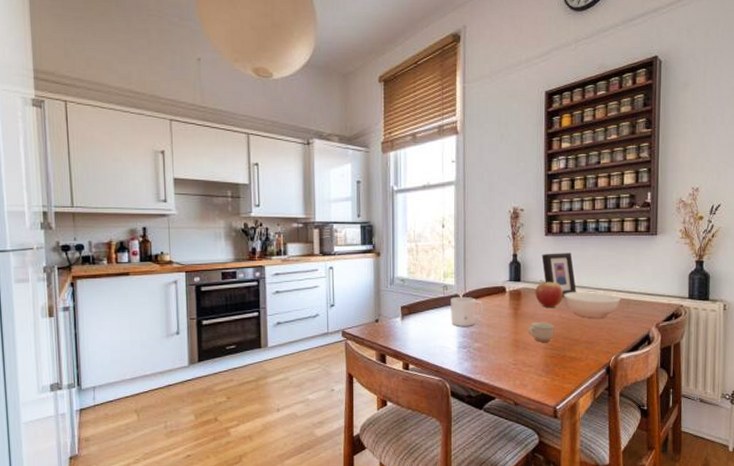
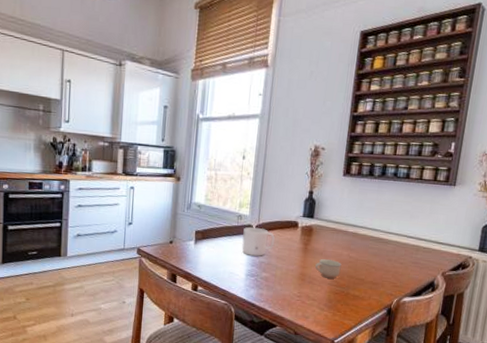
fruit: present [535,280,564,308] -> none [326,219,355,246]
picture frame: present [541,253,577,296] -> none [337,193,368,236]
bowl: present [564,291,620,318] -> none [354,233,410,262]

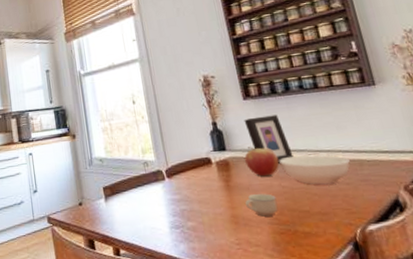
mug: present [241,227,276,256] -> none [153,172,192,205]
fruit: none [326,219,355,246] -> present [244,147,279,177]
picture frame: none [337,193,368,236] -> present [244,115,294,162]
bowl: none [354,233,410,262] -> present [279,155,351,185]

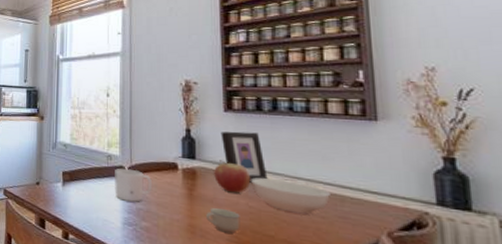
mug: none [153,172,192,205] -> present [113,168,153,202]

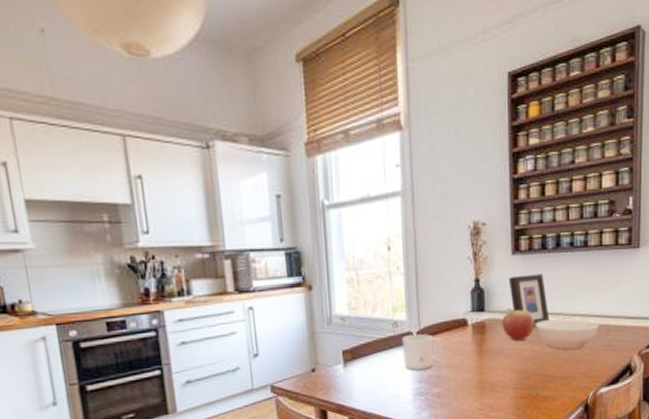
cup: present [206,208,240,234] -> none [495,358,525,382]

